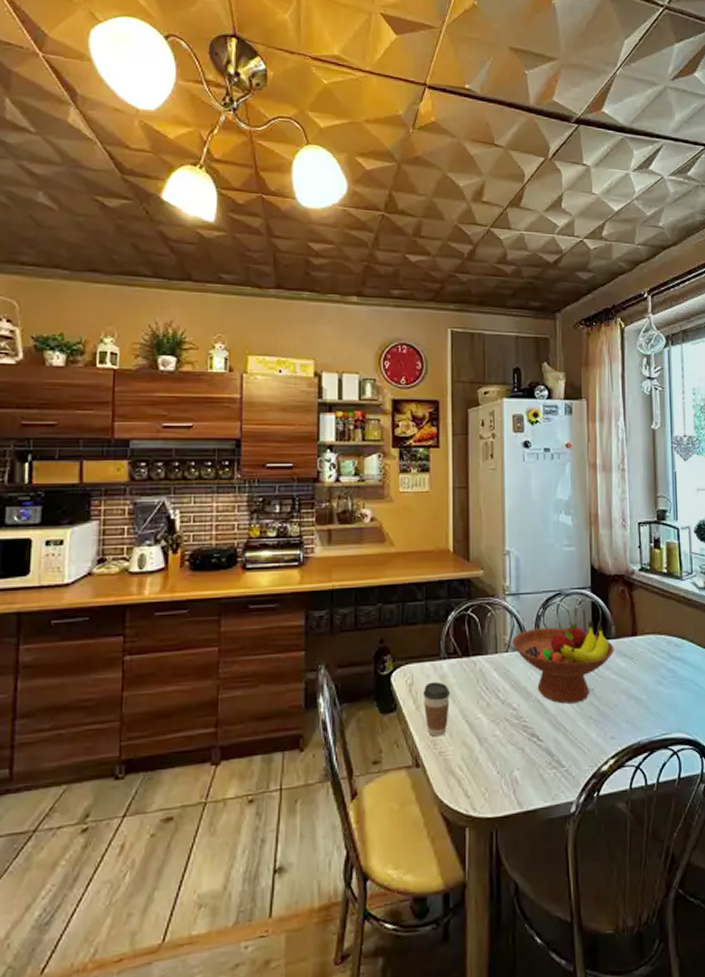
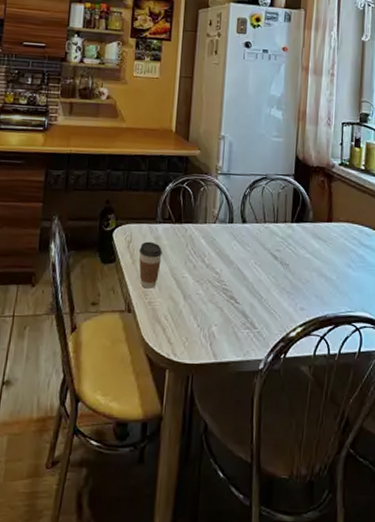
fruit bowl: present [512,621,614,704] -> none [220,205,311,275]

